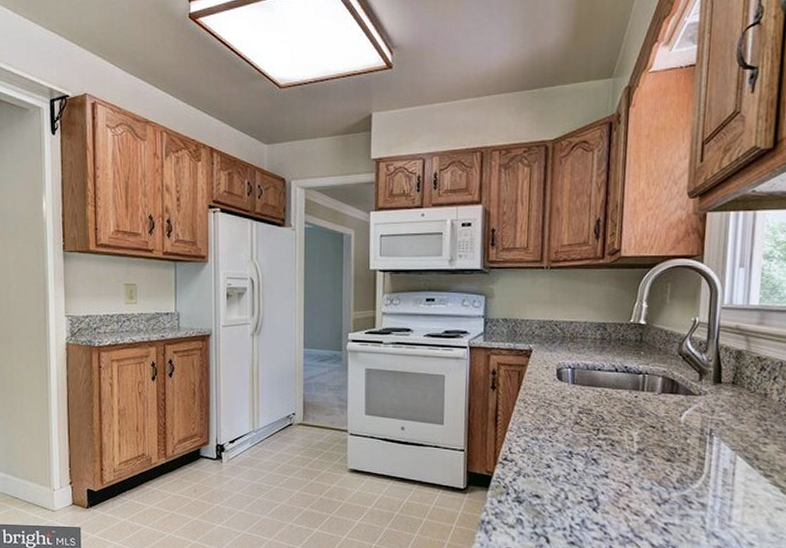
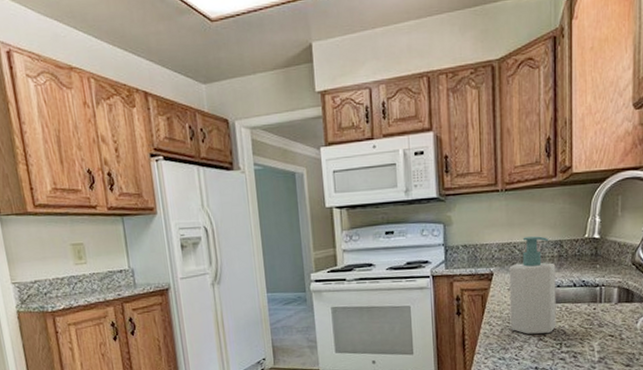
soap bottle: none [546,316,598,418] -> present [509,236,556,334]

